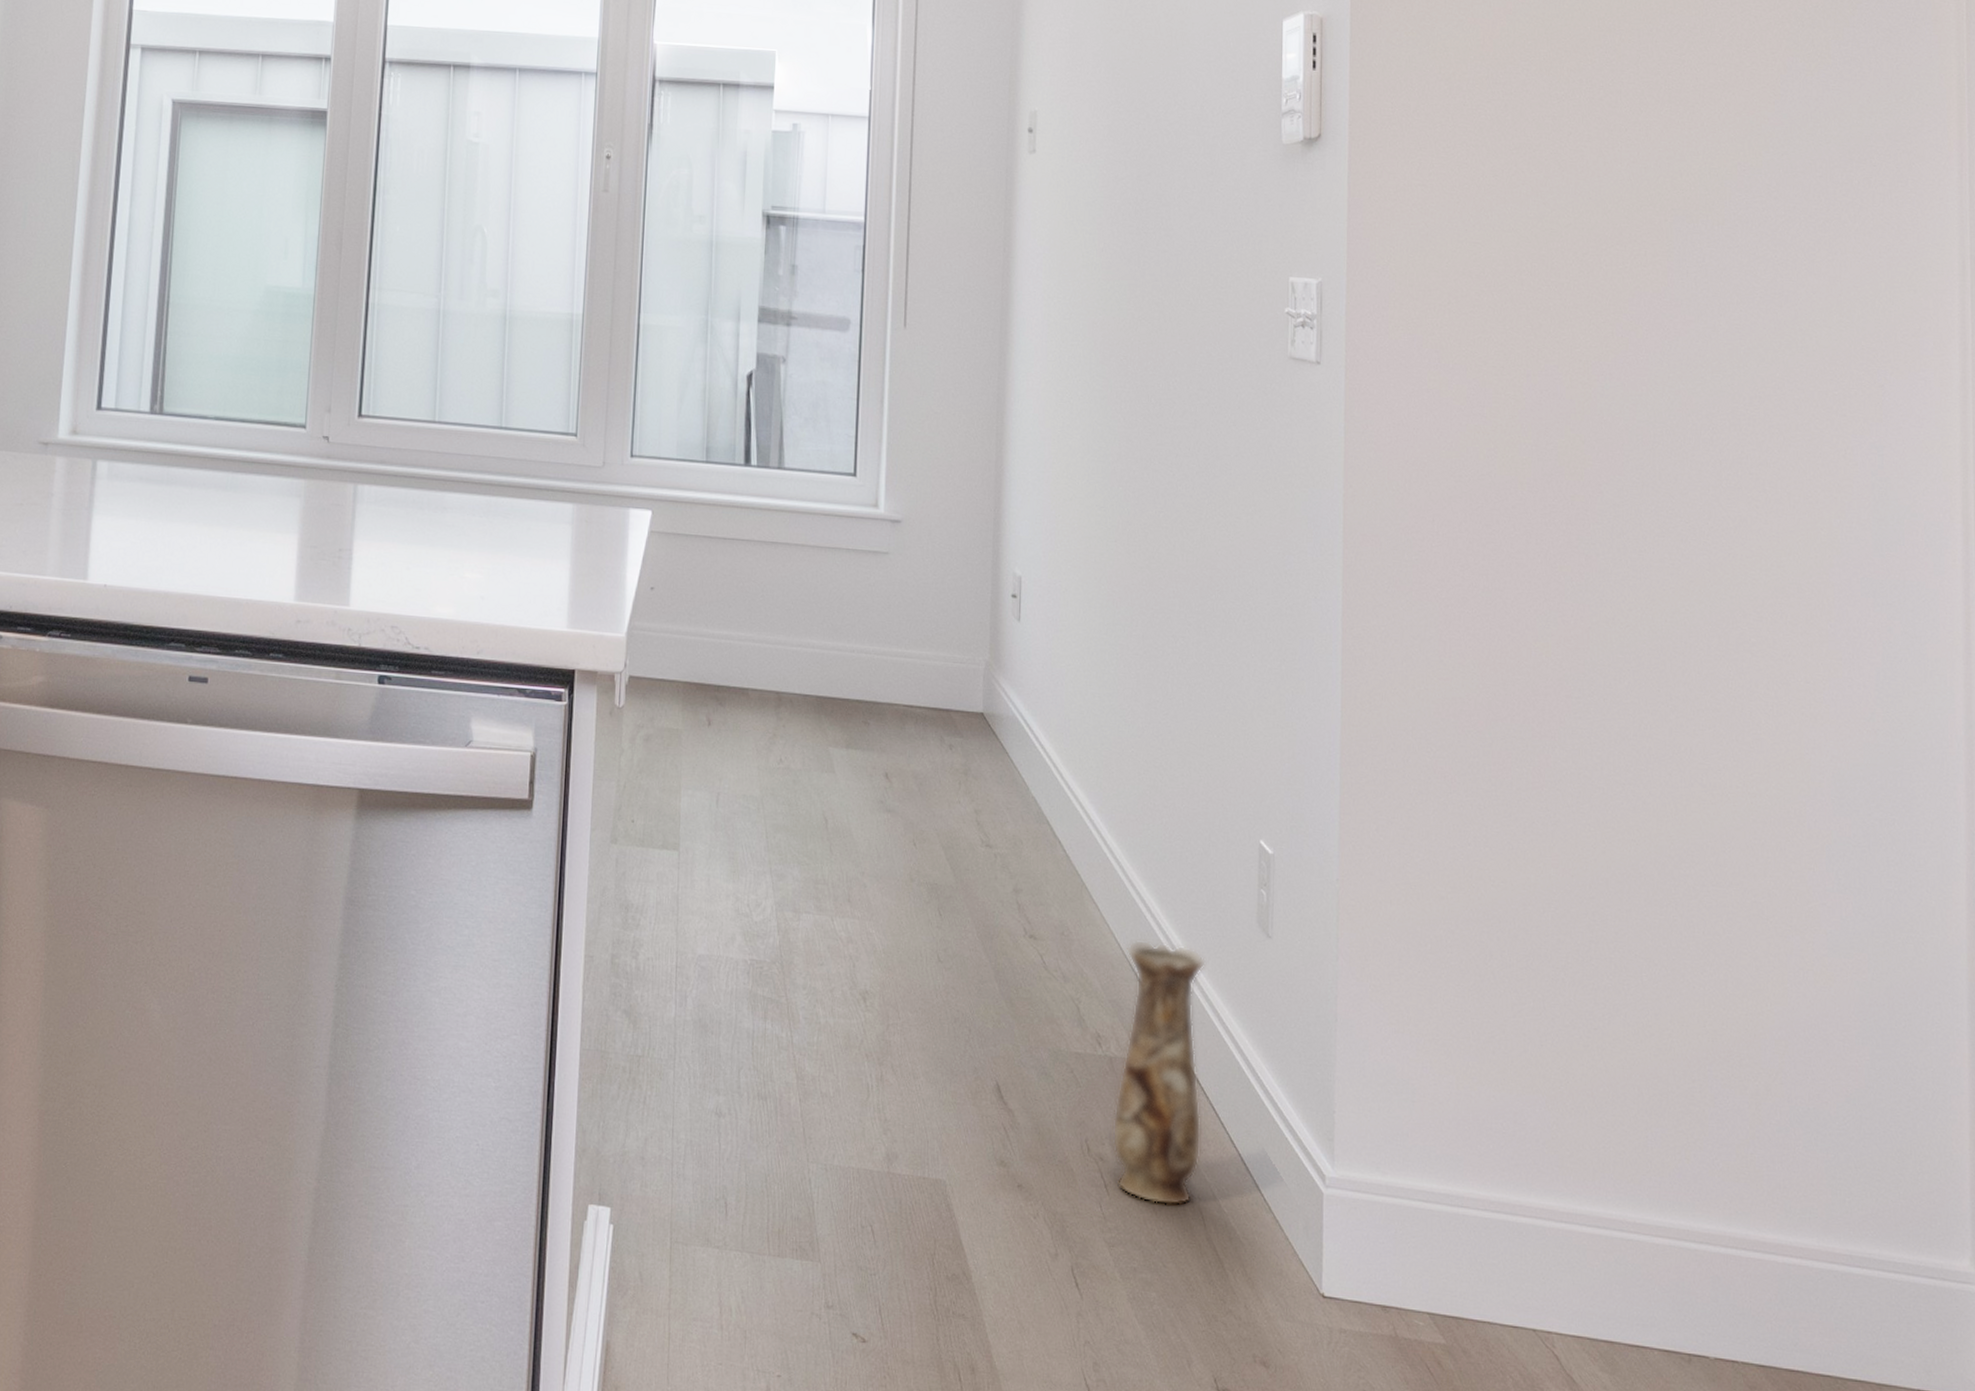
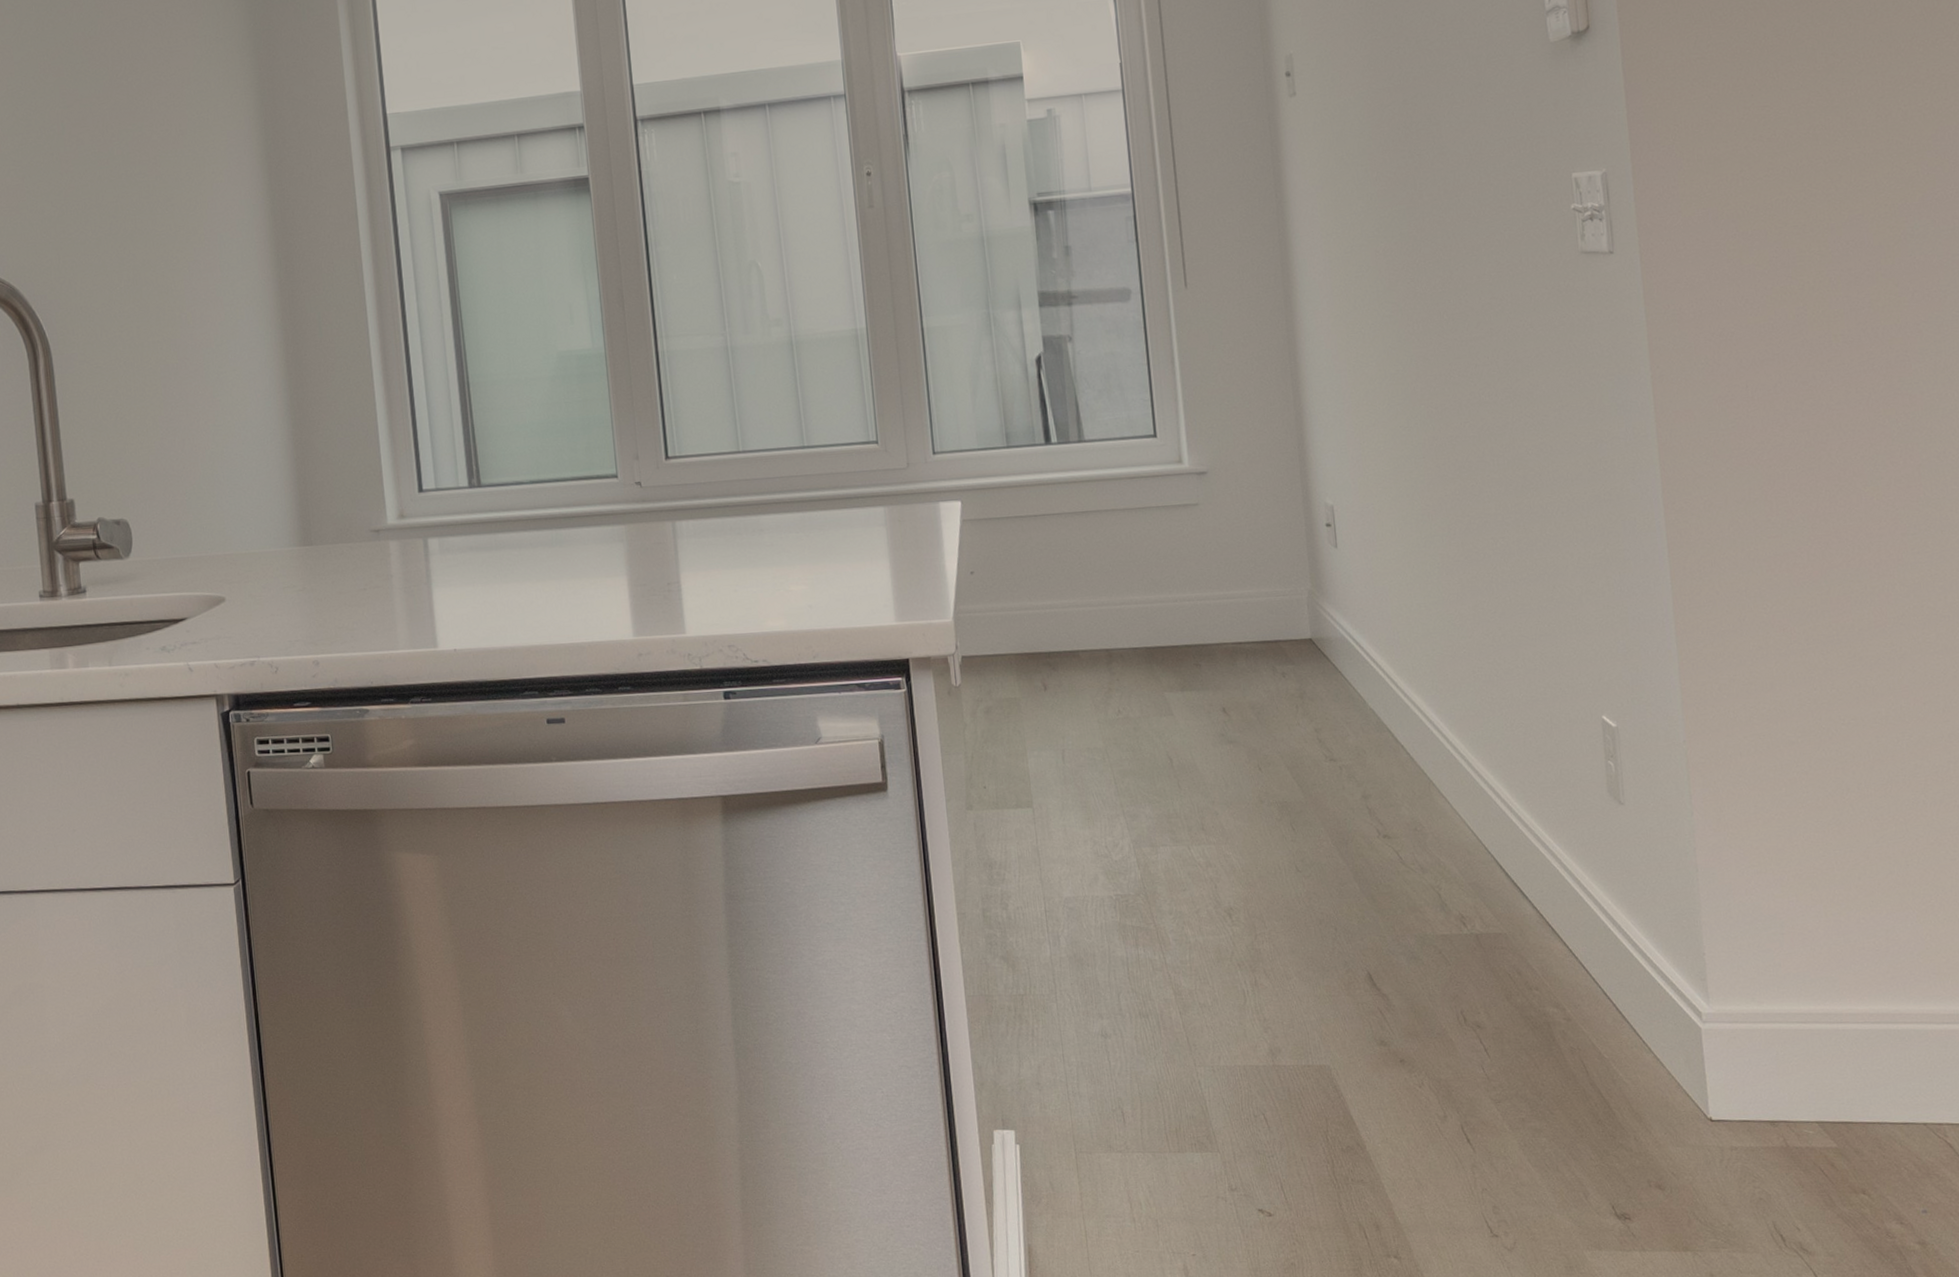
vase: present [1112,939,1207,1206] -> none [1479,823,1576,1060]

